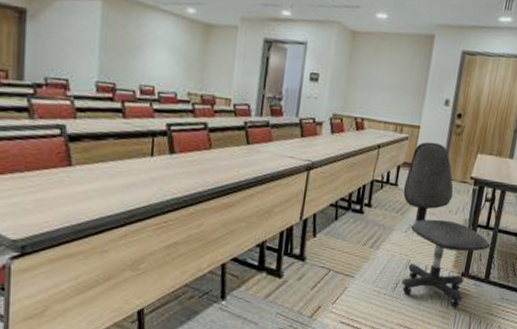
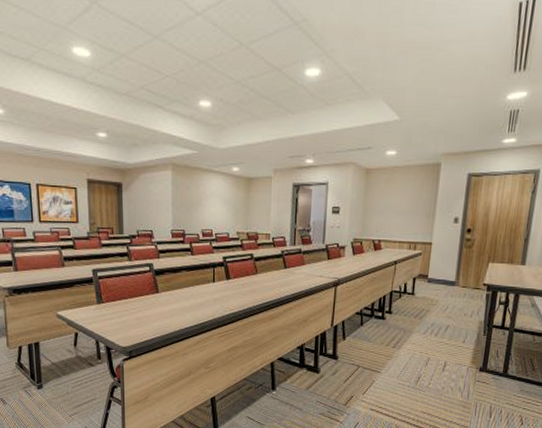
office chair: present [401,141,491,308] -> none [419,255,507,399]

